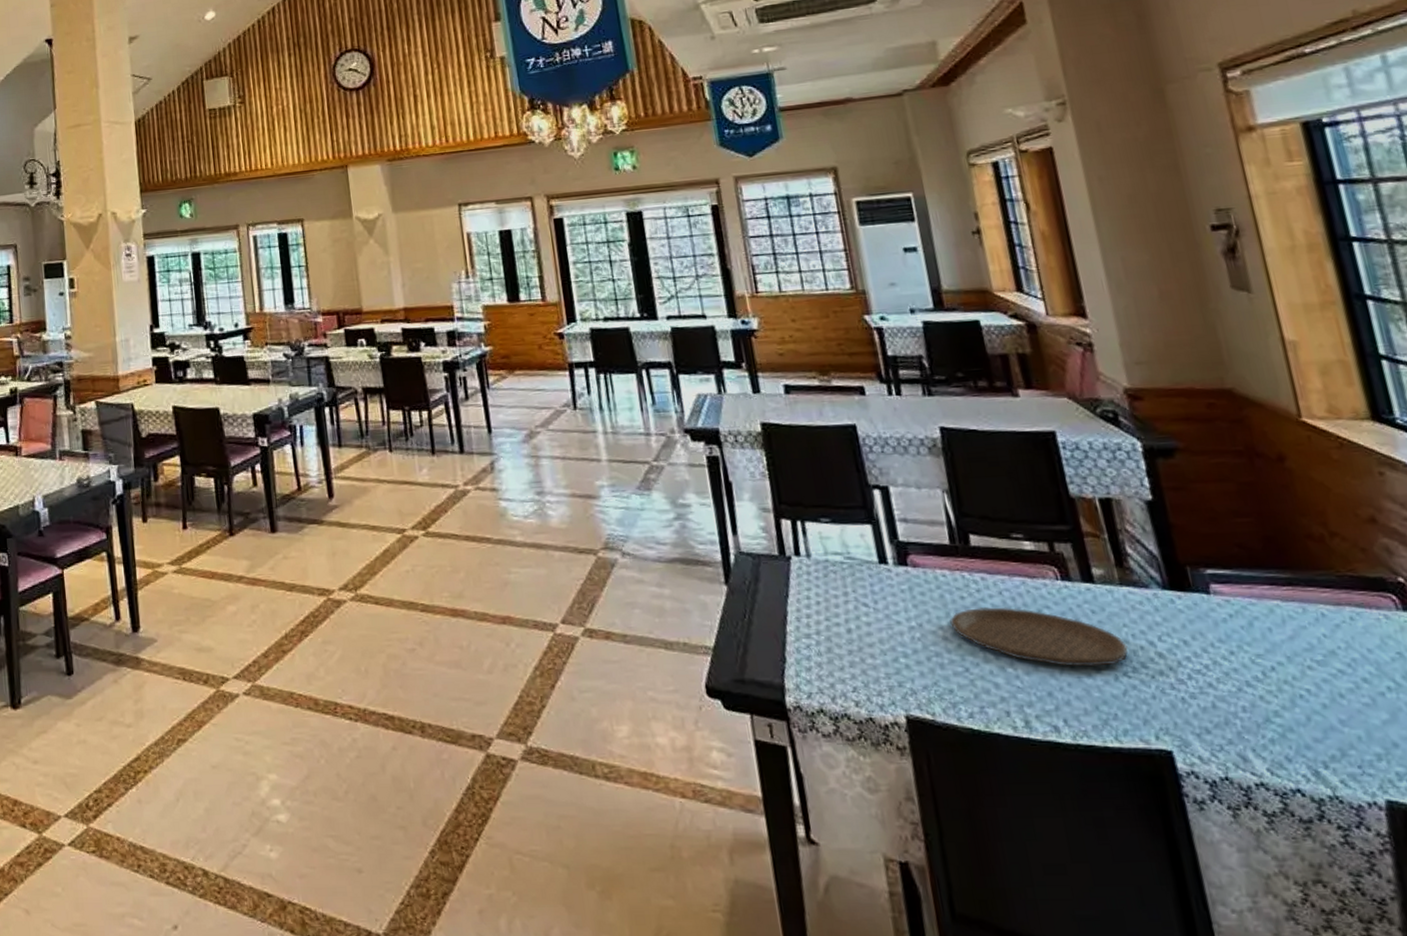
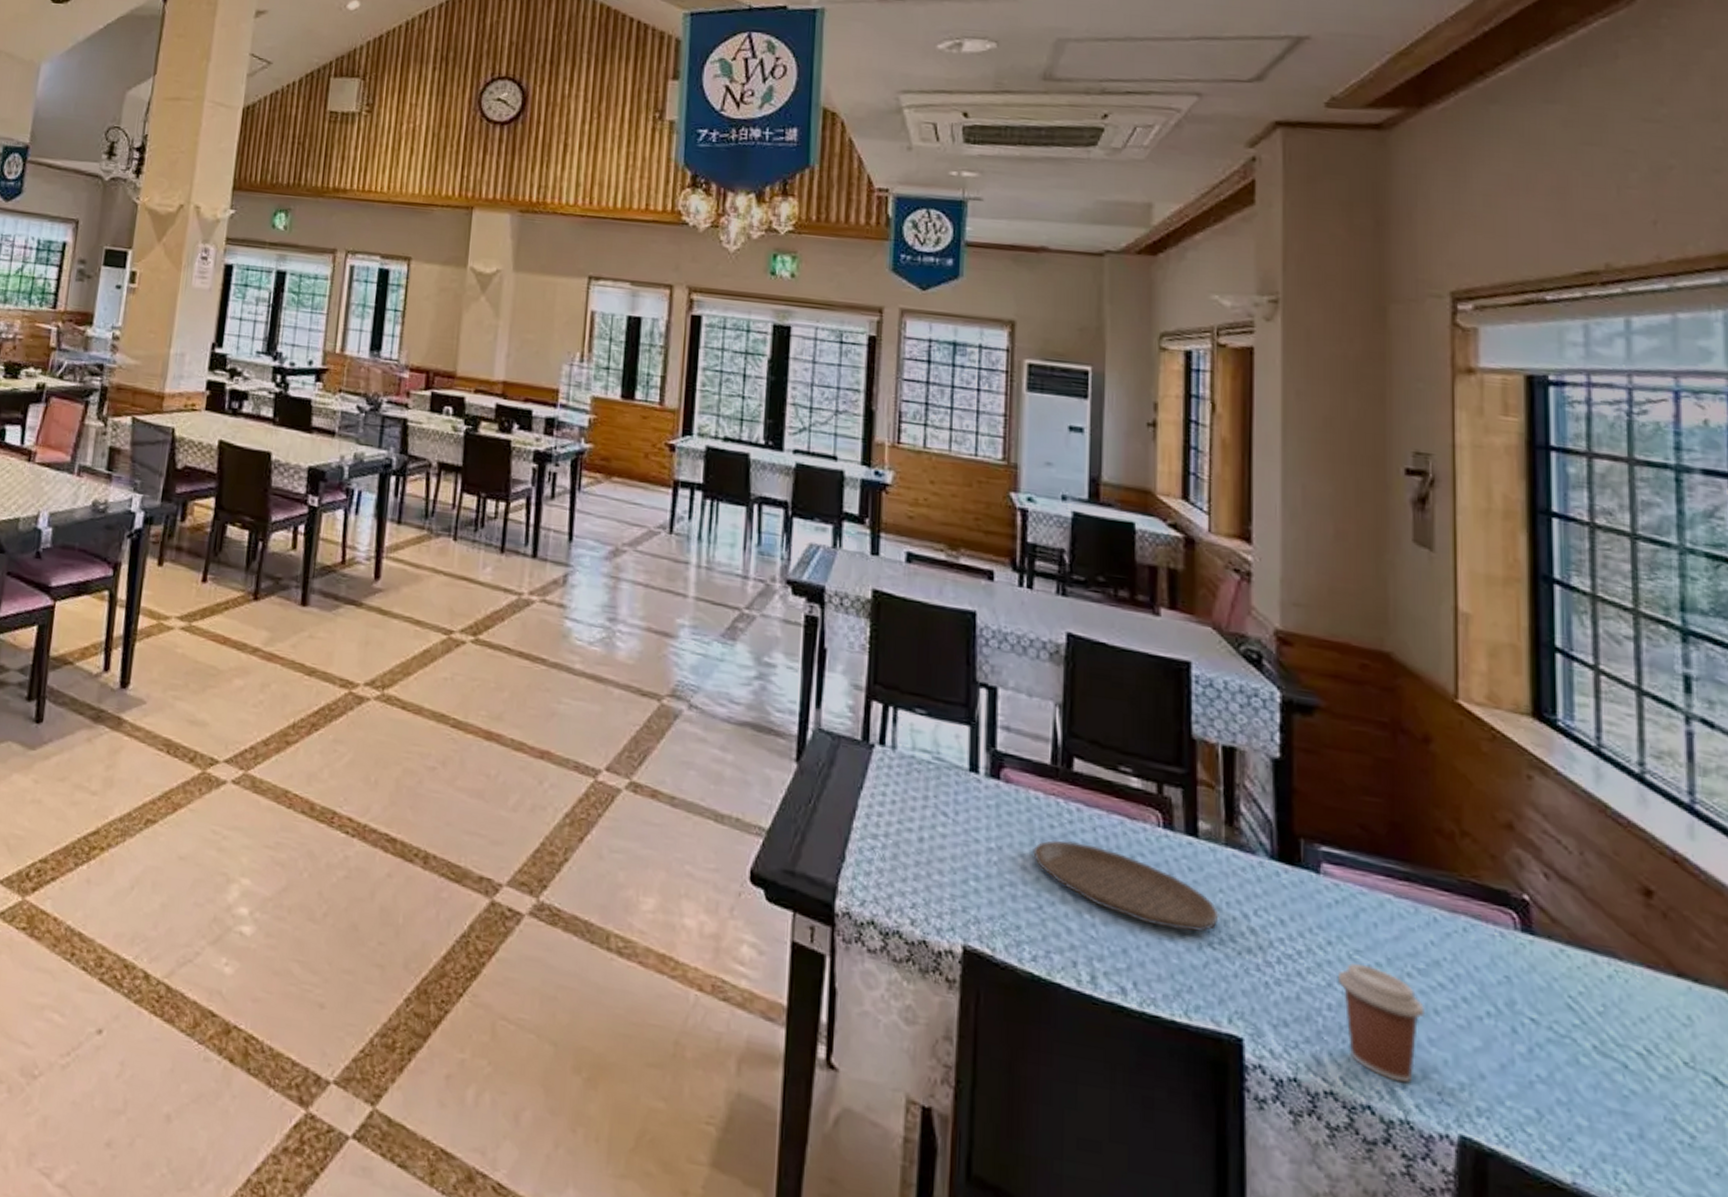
coffee cup: none [1245,667,1333,764] -> present [1339,963,1426,1083]

